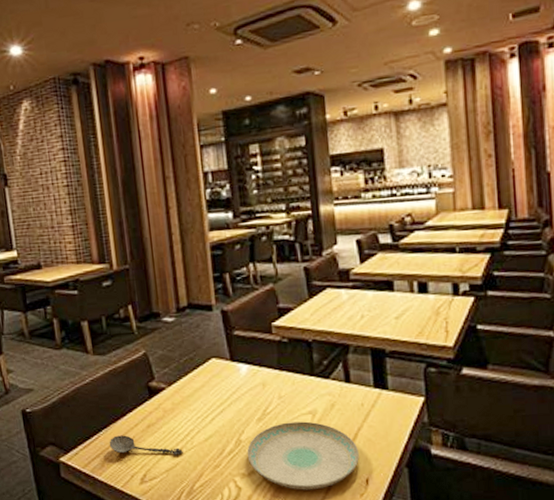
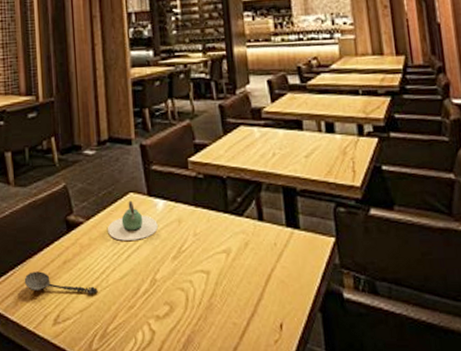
teapot: none [191,366,242,405] -> present [108,200,158,241]
plate: present [247,421,359,490] -> none [161,260,273,335]

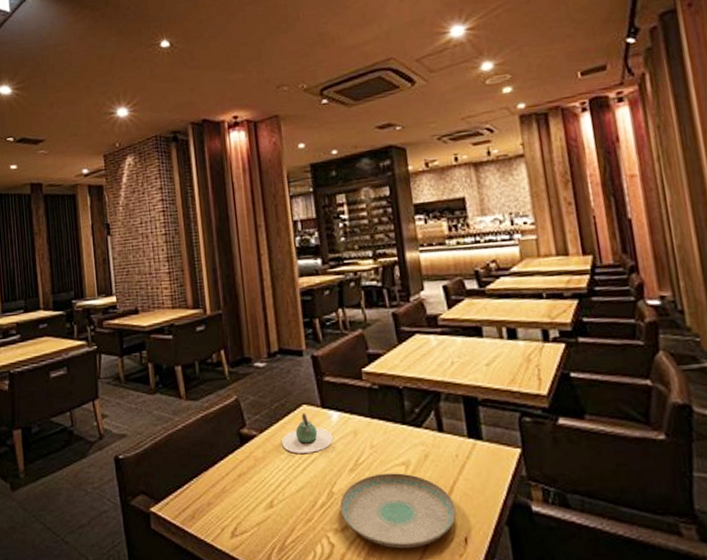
spoon: present [24,271,98,295] -> none [200,484,274,508]
plate: none [161,260,273,335] -> present [339,473,457,549]

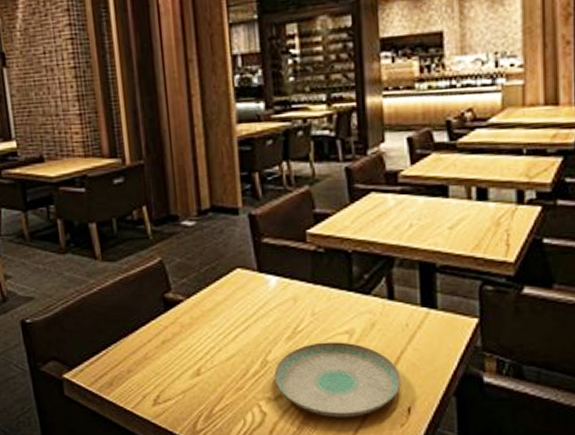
teapot: present [282,413,333,453] -> none [212,277,270,320]

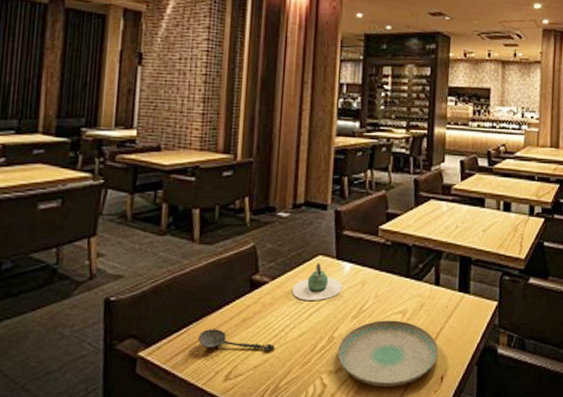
spoon: none [118,351,202,376] -> present [197,329,275,352]
teapot: none [212,277,270,320] -> present [292,263,342,300]

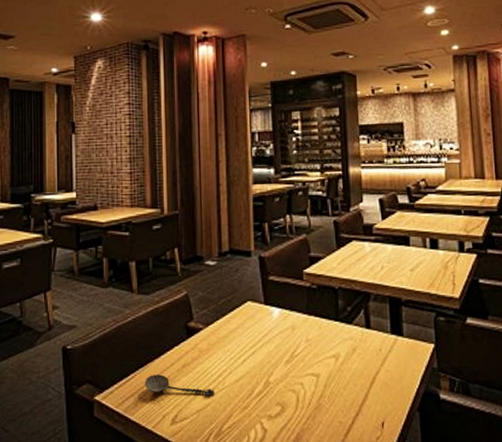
teapot: present [292,263,342,300] -> none [226,308,273,346]
plate: present [337,320,438,387] -> none [274,364,376,433]

